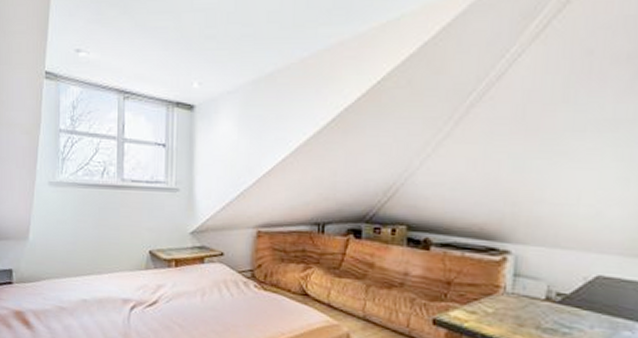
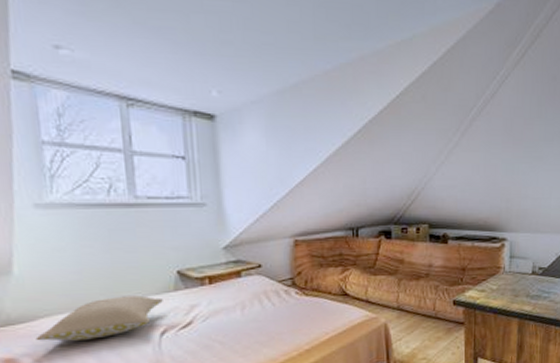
pillow: none [38,268,135,305] -> present [35,295,163,341]

